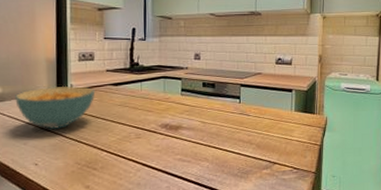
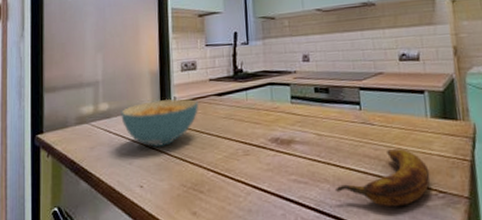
banana: none [212,135,289,181] -> present [334,149,430,208]

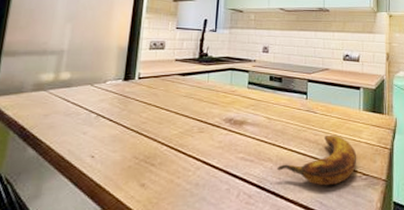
cereal bowl: present [121,98,199,148] -> none [81,73,163,120]

